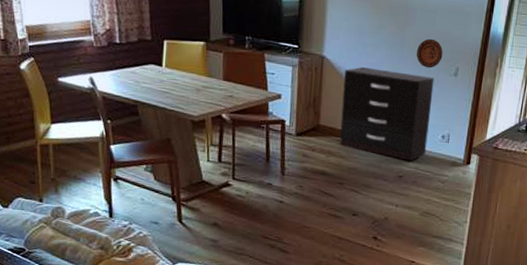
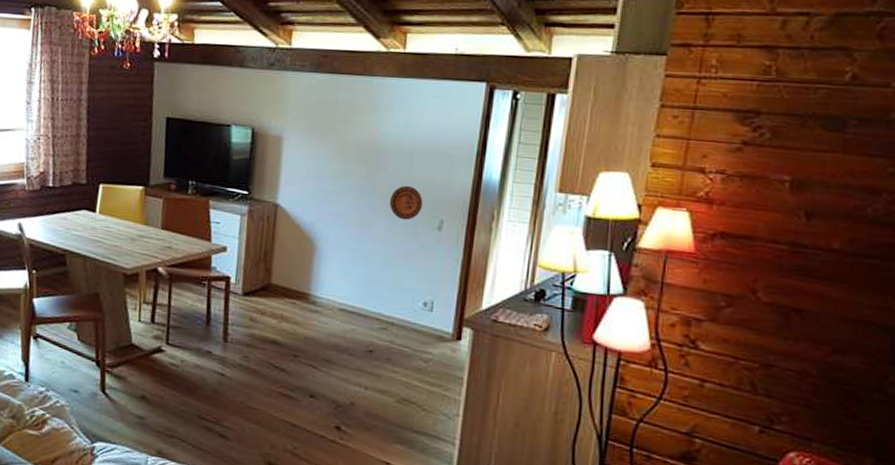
dresser: present [339,67,435,161] -> none [295,217,413,332]

